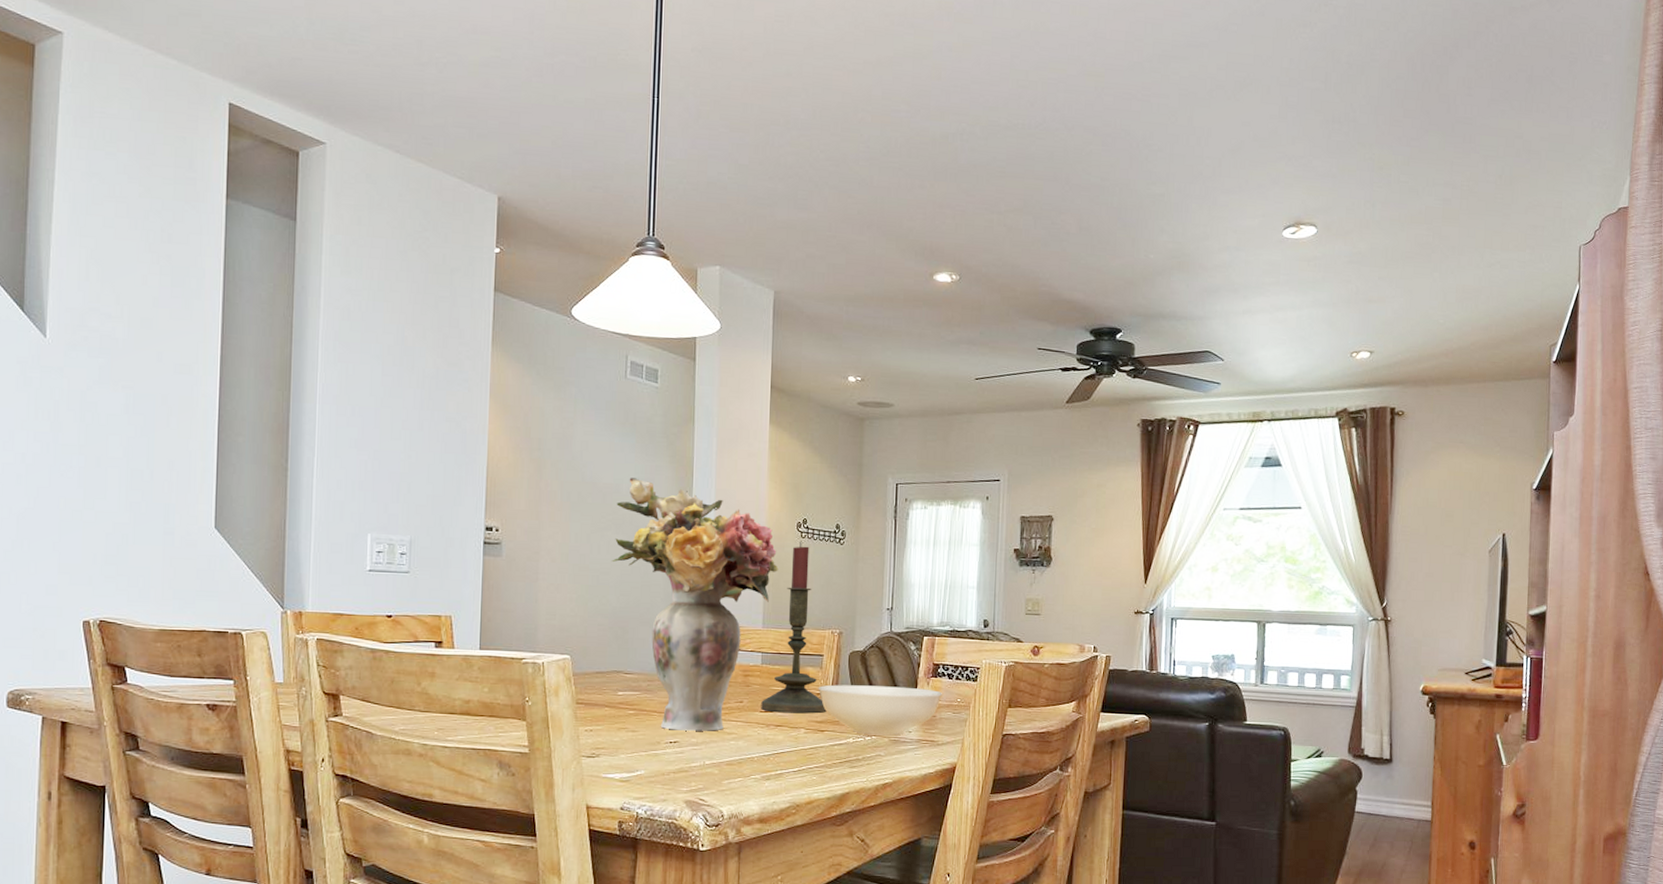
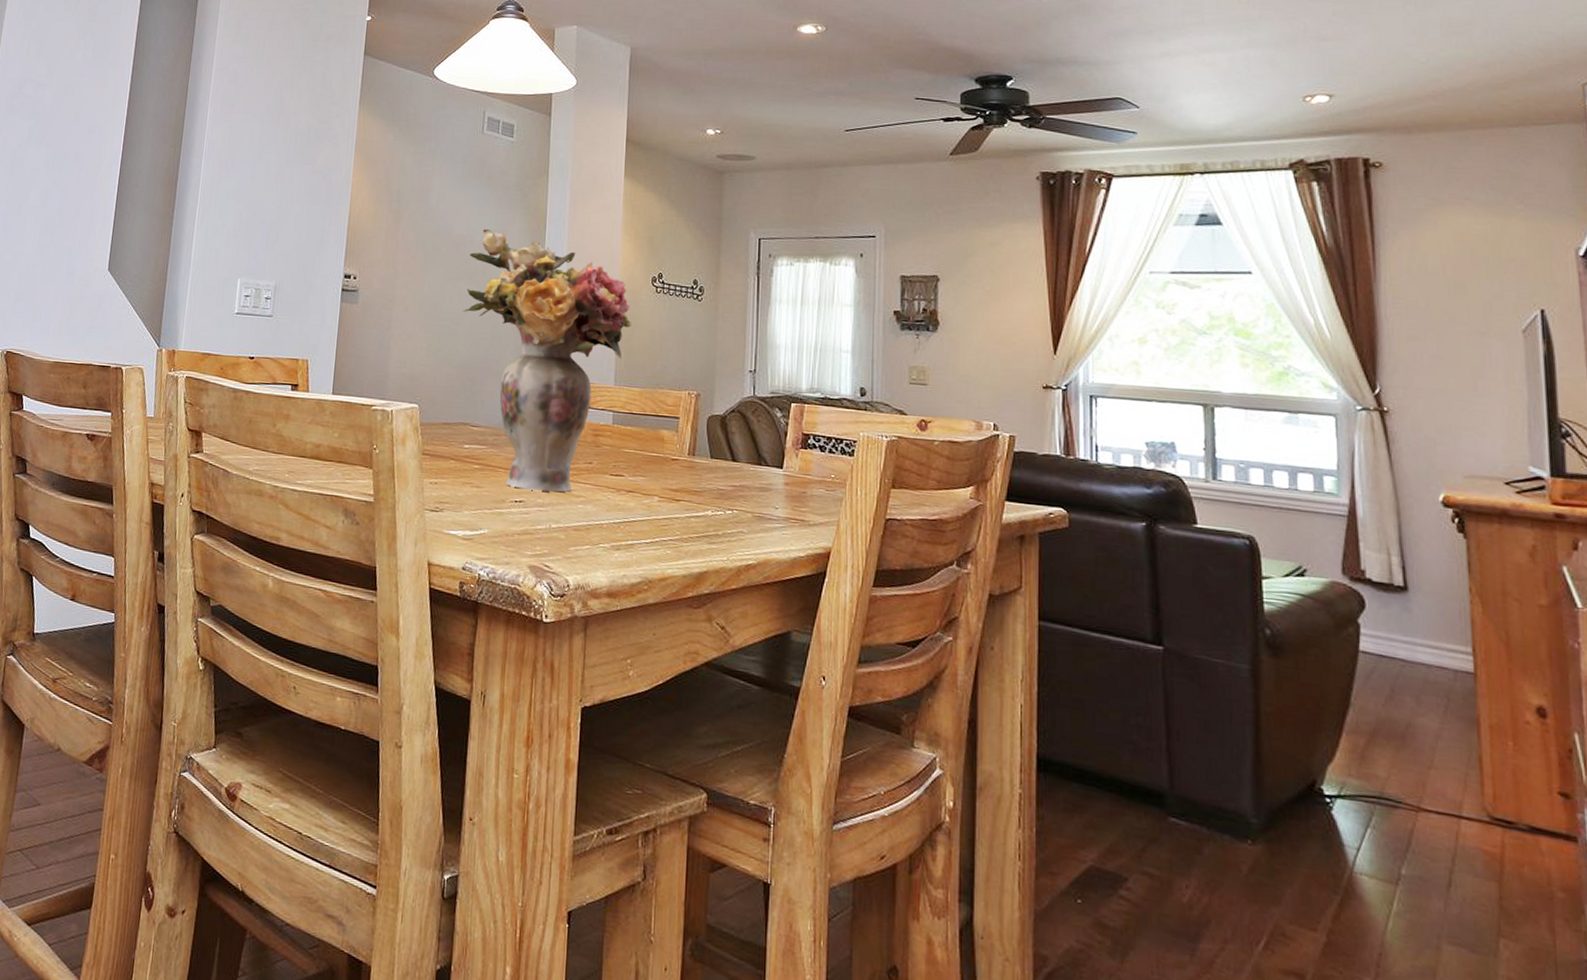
candle: present [761,541,827,714] -> none [611,296,683,481]
bowl: present [818,684,942,736] -> none [673,450,813,511]

